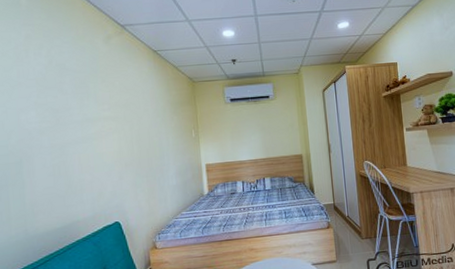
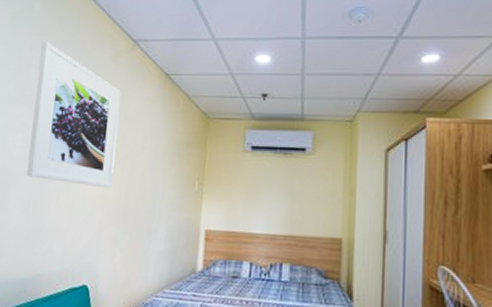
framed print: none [36,30,125,147] -> present [26,41,121,189]

